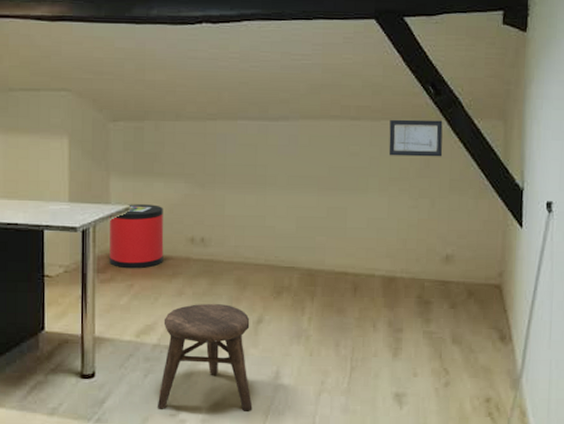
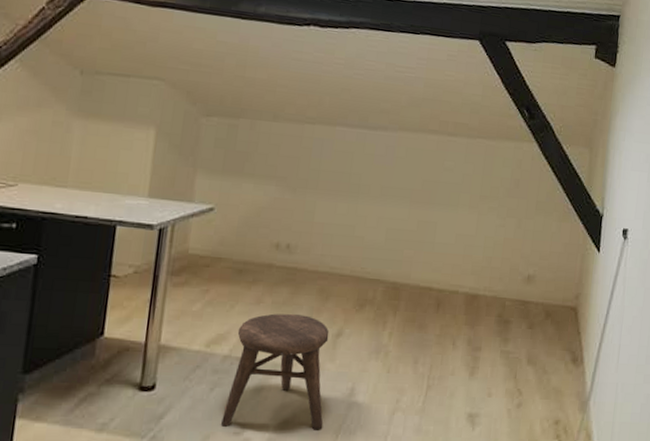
trash can: present [109,204,164,269] -> none [185,204,250,273]
wall art: present [388,119,443,157] -> none [481,138,535,179]

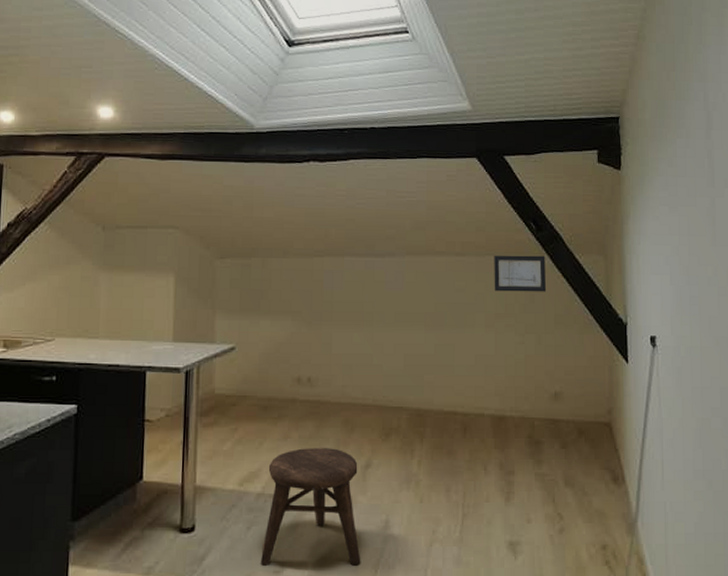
wall art: none [481,138,535,179] -> present [494,255,547,292]

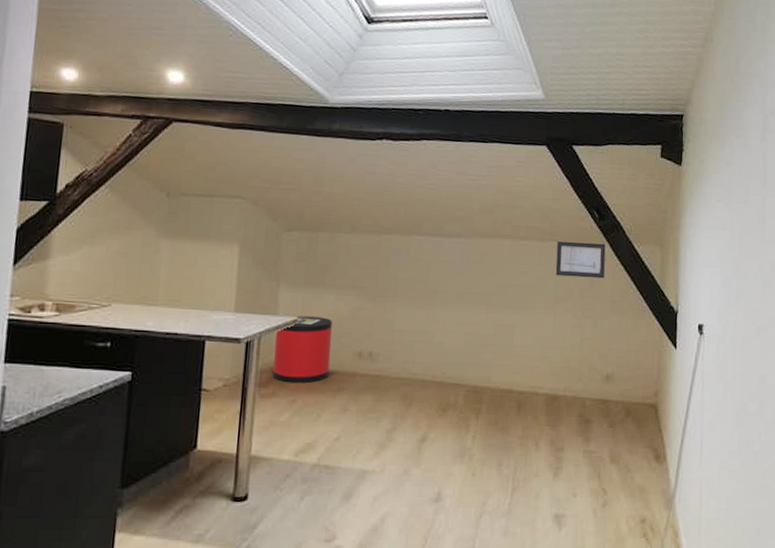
trash can: none [213,343,270,412] -> present [272,316,333,384]
stool: present [261,448,361,566] -> none [313,421,414,536]

